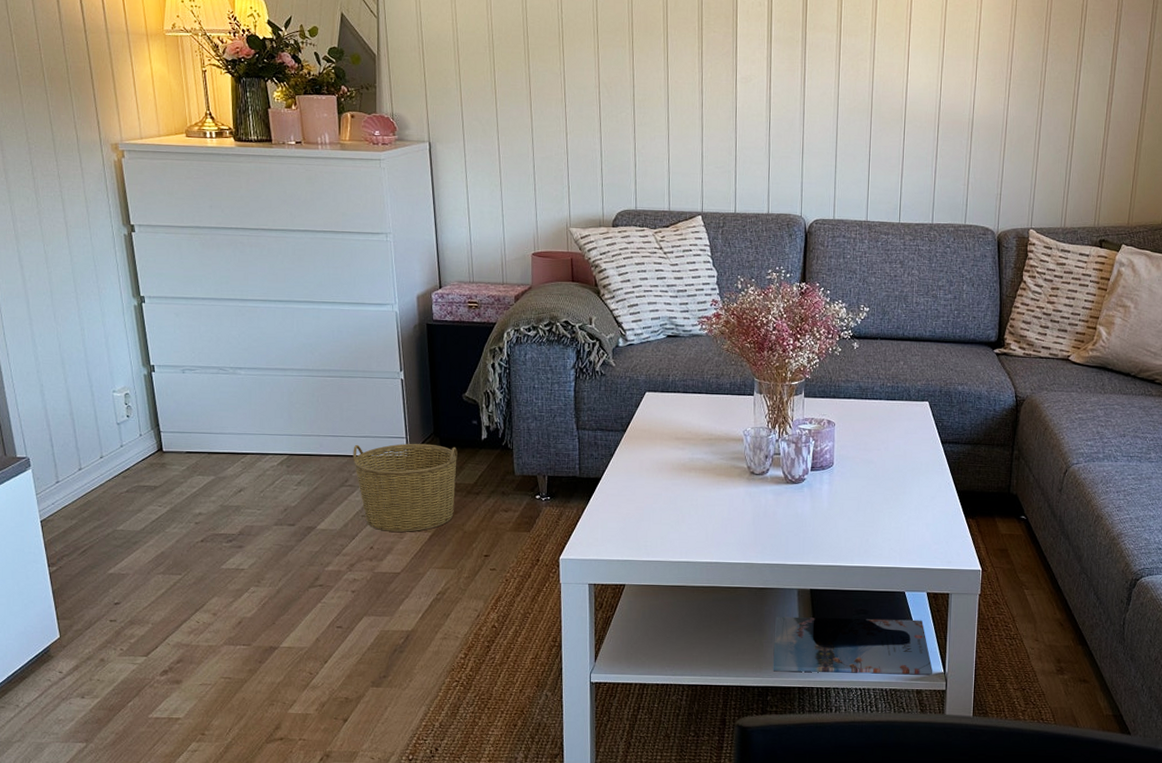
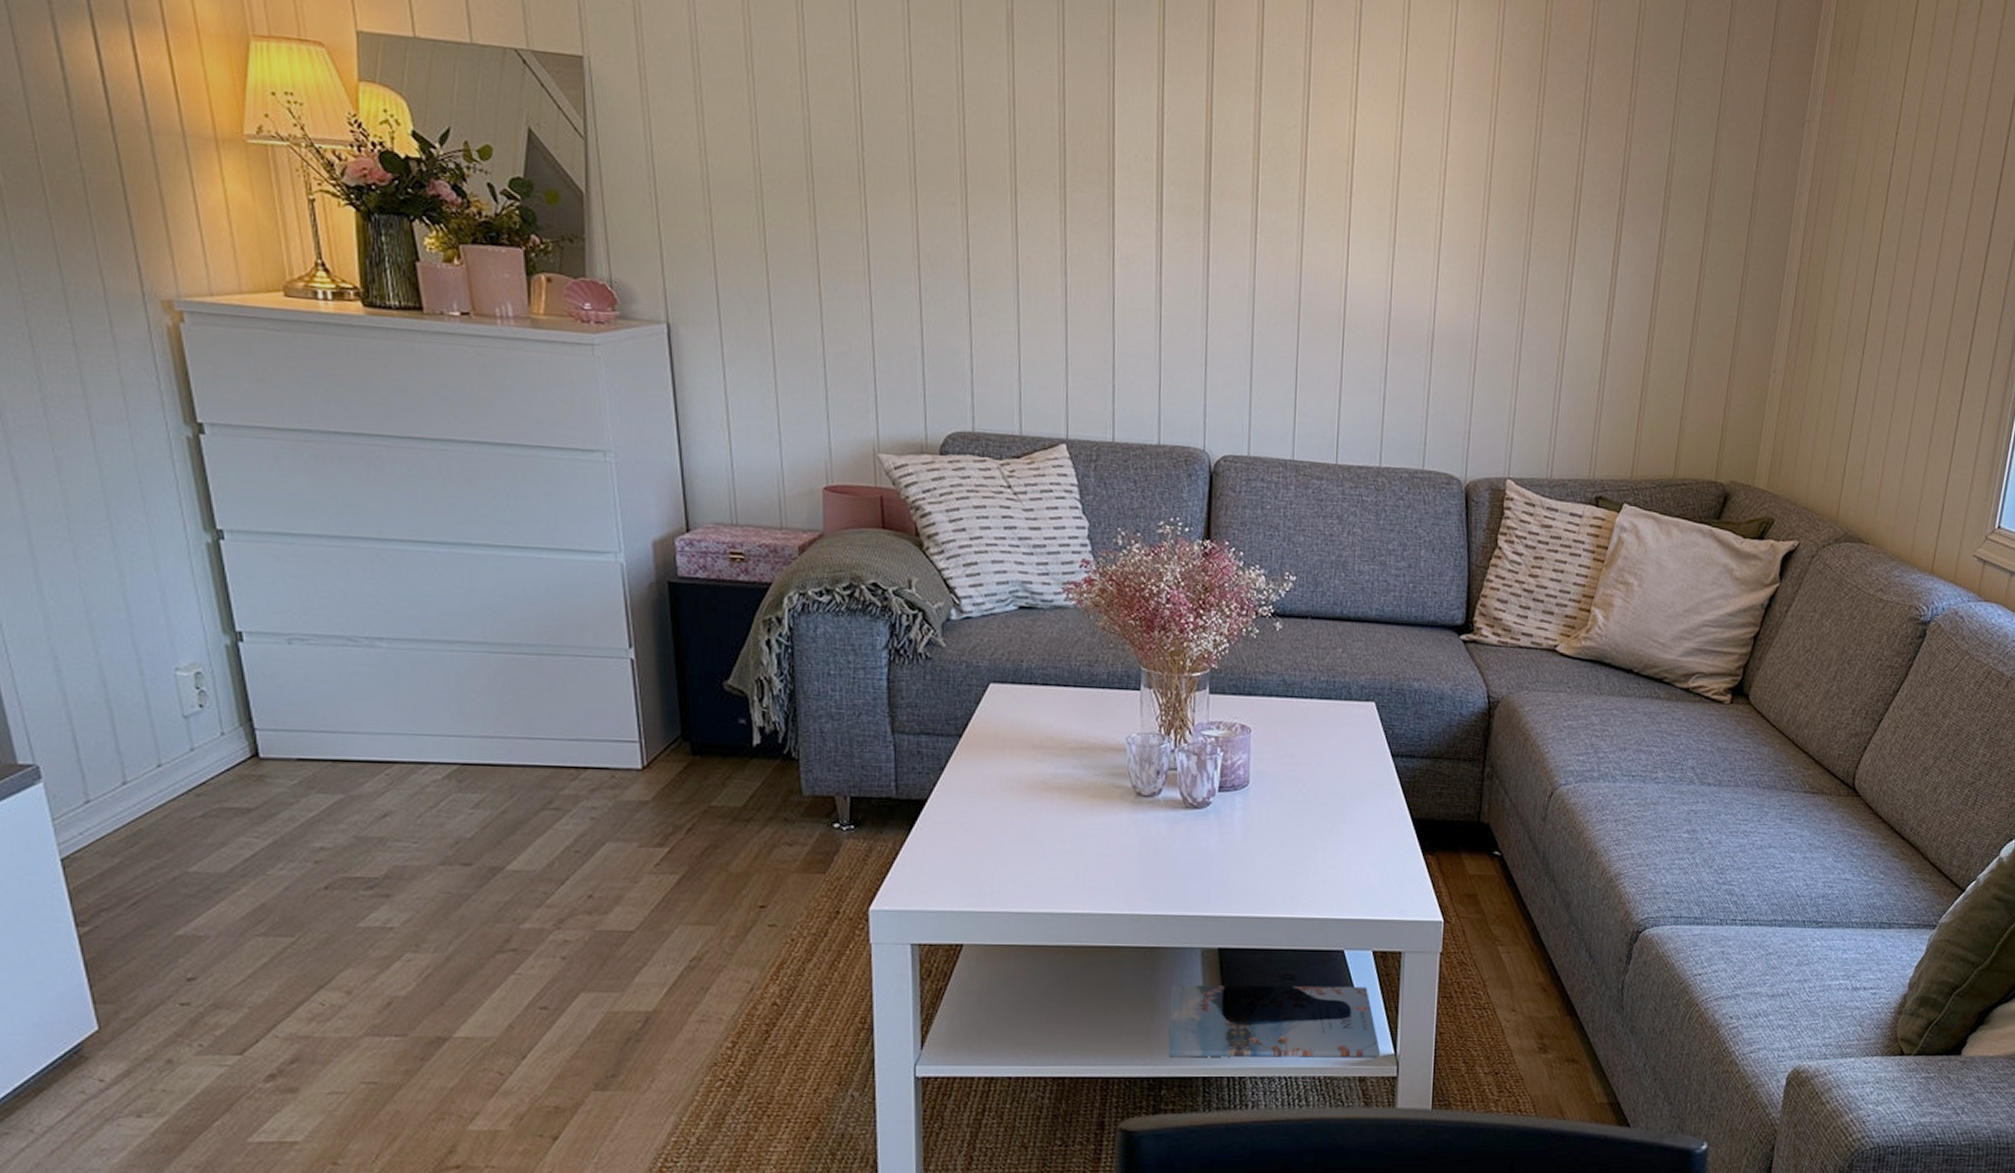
basket: present [353,443,459,532] -> none [559,749,719,874]

